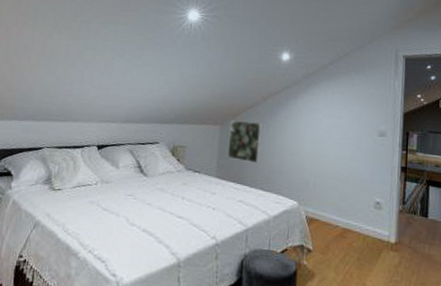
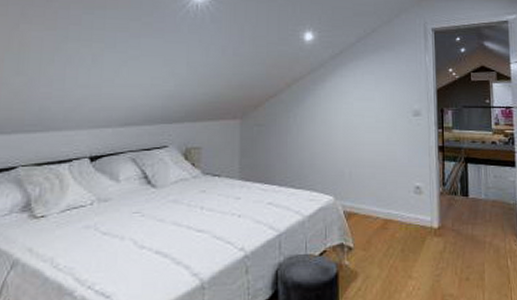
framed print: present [227,120,262,163] -> none [250,113,289,158]

